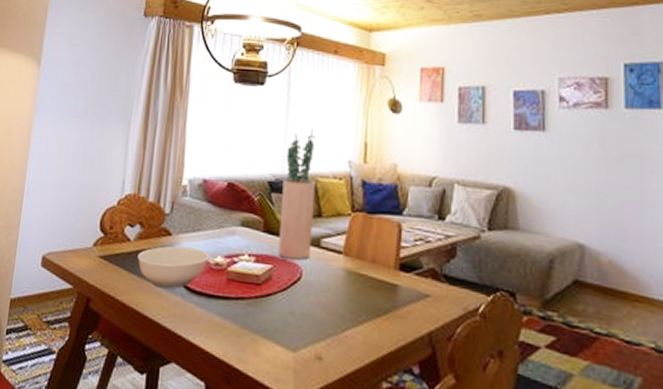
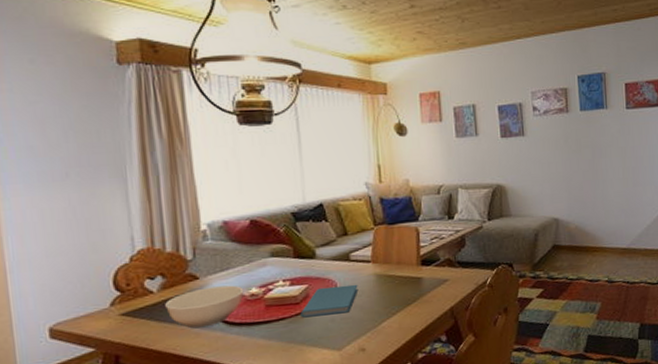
book: none [260,271,325,309] -> present [300,284,359,318]
vase: present [278,129,316,260] -> none [305,159,342,277]

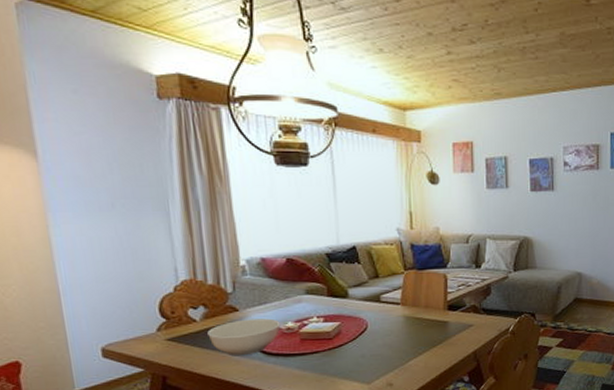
book: present [300,284,359,318] -> none [333,324,388,352]

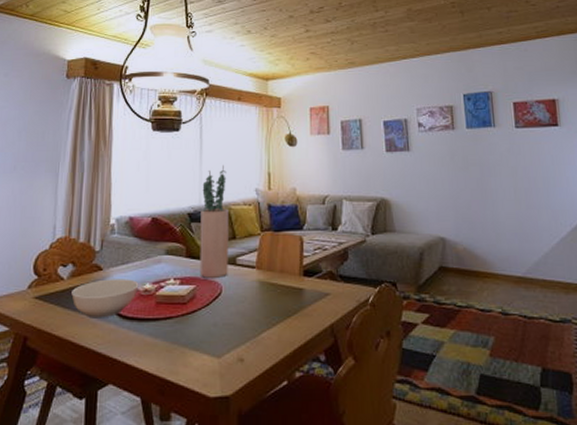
vase: none [339,204,373,315] -> present [199,165,229,278]

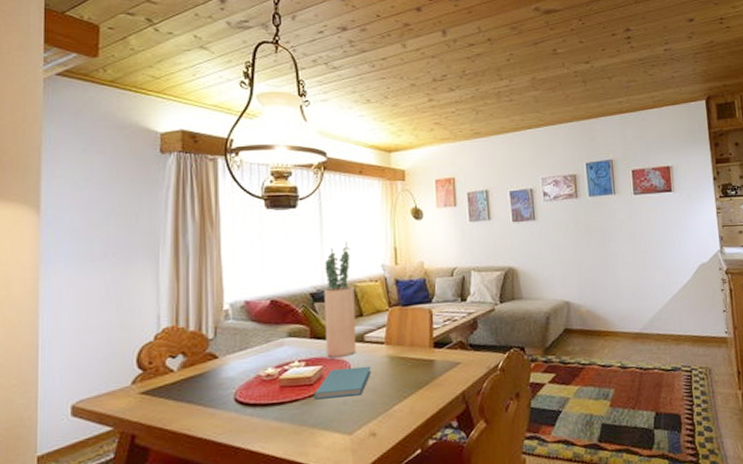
bowl: present [71,279,139,319] -> none [184,365,260,409]
book: none [186,289,242,319] -> present [314,366,372,400]

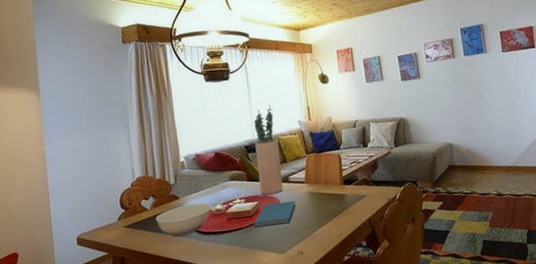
bowl: none [184,365,260,409] -> present [156,203,212,237]

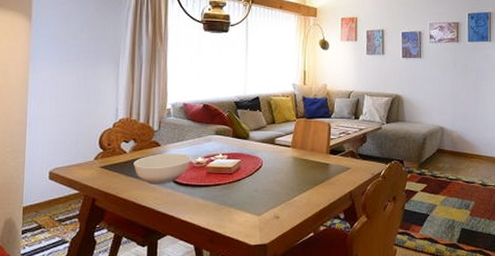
book: present [253,200,296,228] -> none [232,163,279,186]
vase: present [254,104,283,195] -> none [244,63,270,154]

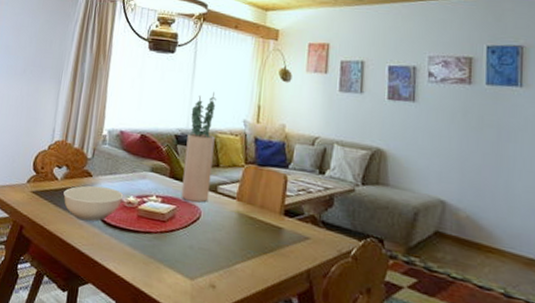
vase: none [244,63,270,154] -> present [181,92,217,203]

